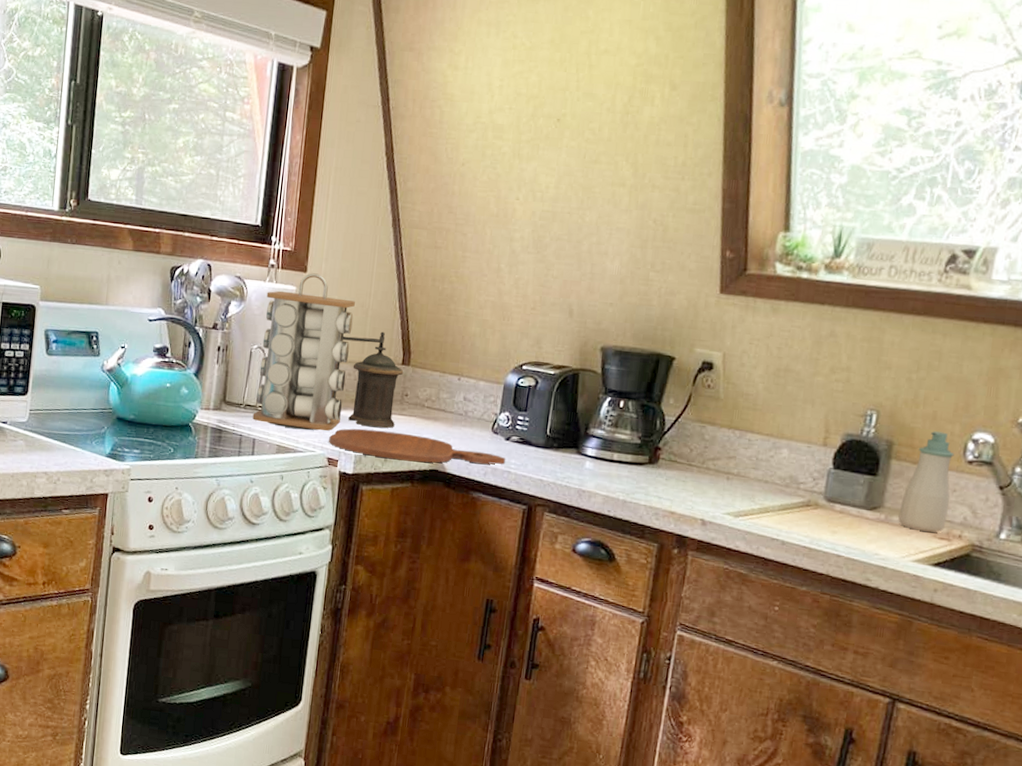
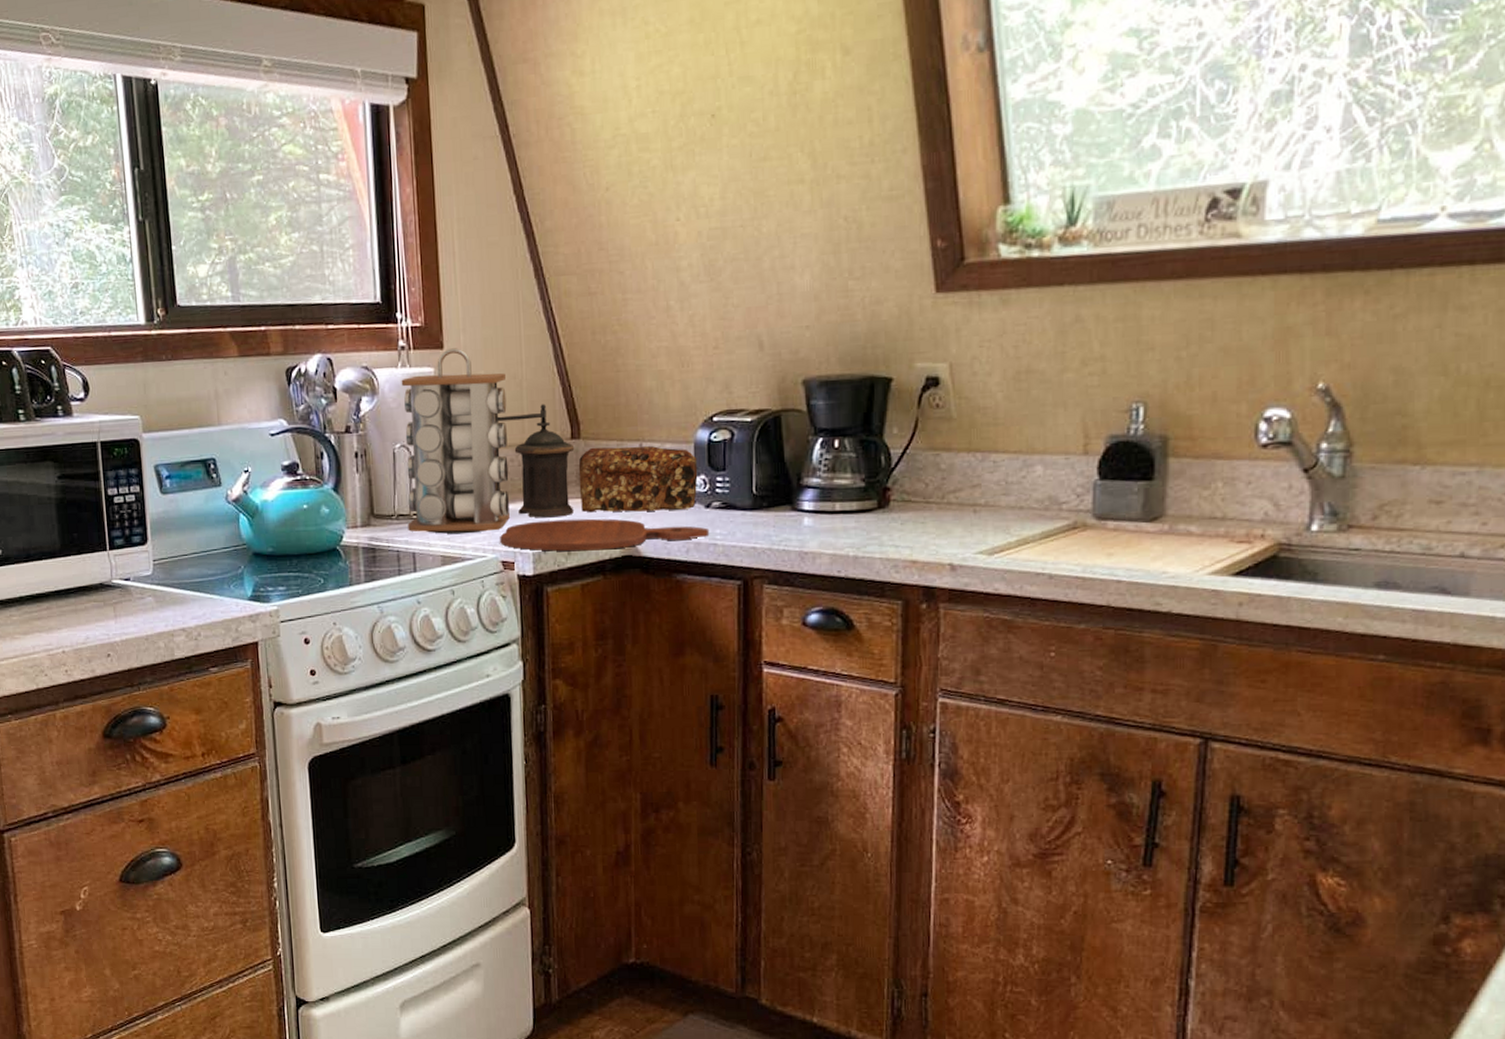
bread loaf: none [401,374,505,439] -> present [578,446,698,513]
soap bottle: present [898,431,954,533] -> none [1185,415,1244,537]

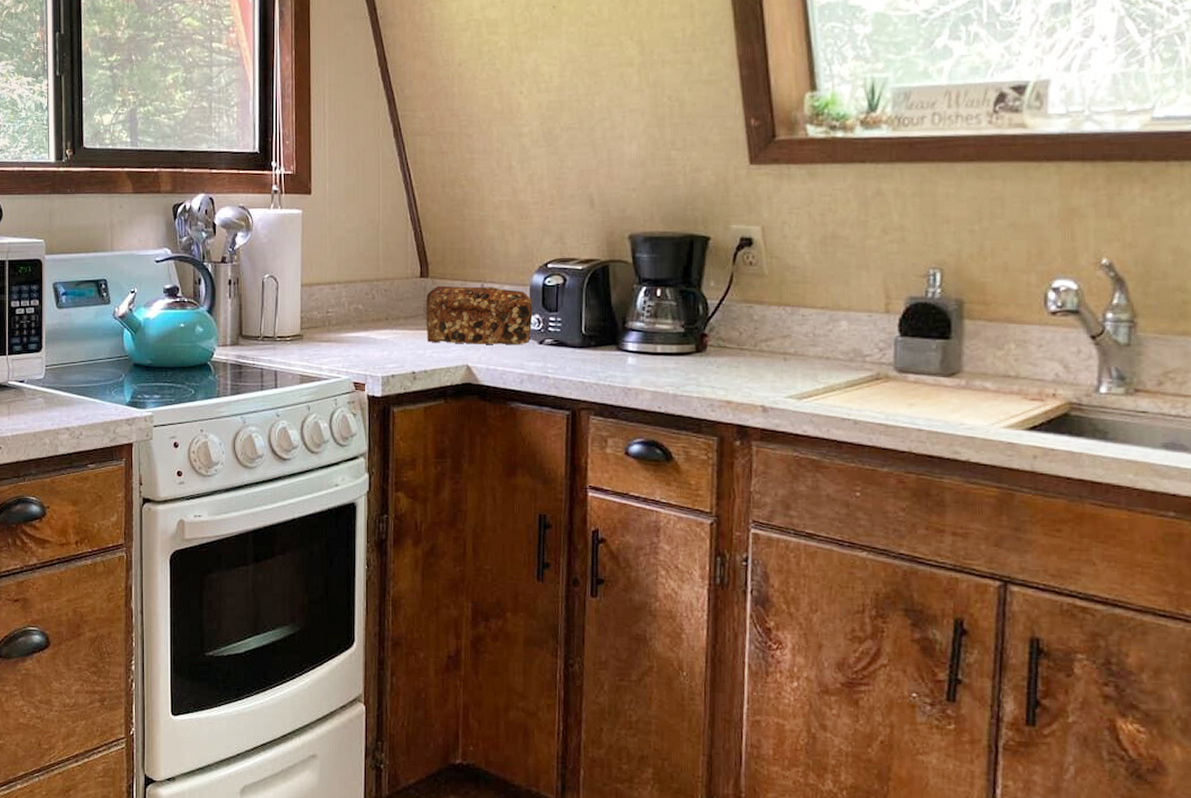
spice rack: present [401,348,510,534] -> none [272,194,364,355]
coffee grinder: present [497,404,575,518] -> none [355,245,423,346]
cutting board: present [500,518,710,552] -> none [353,348,542,377]

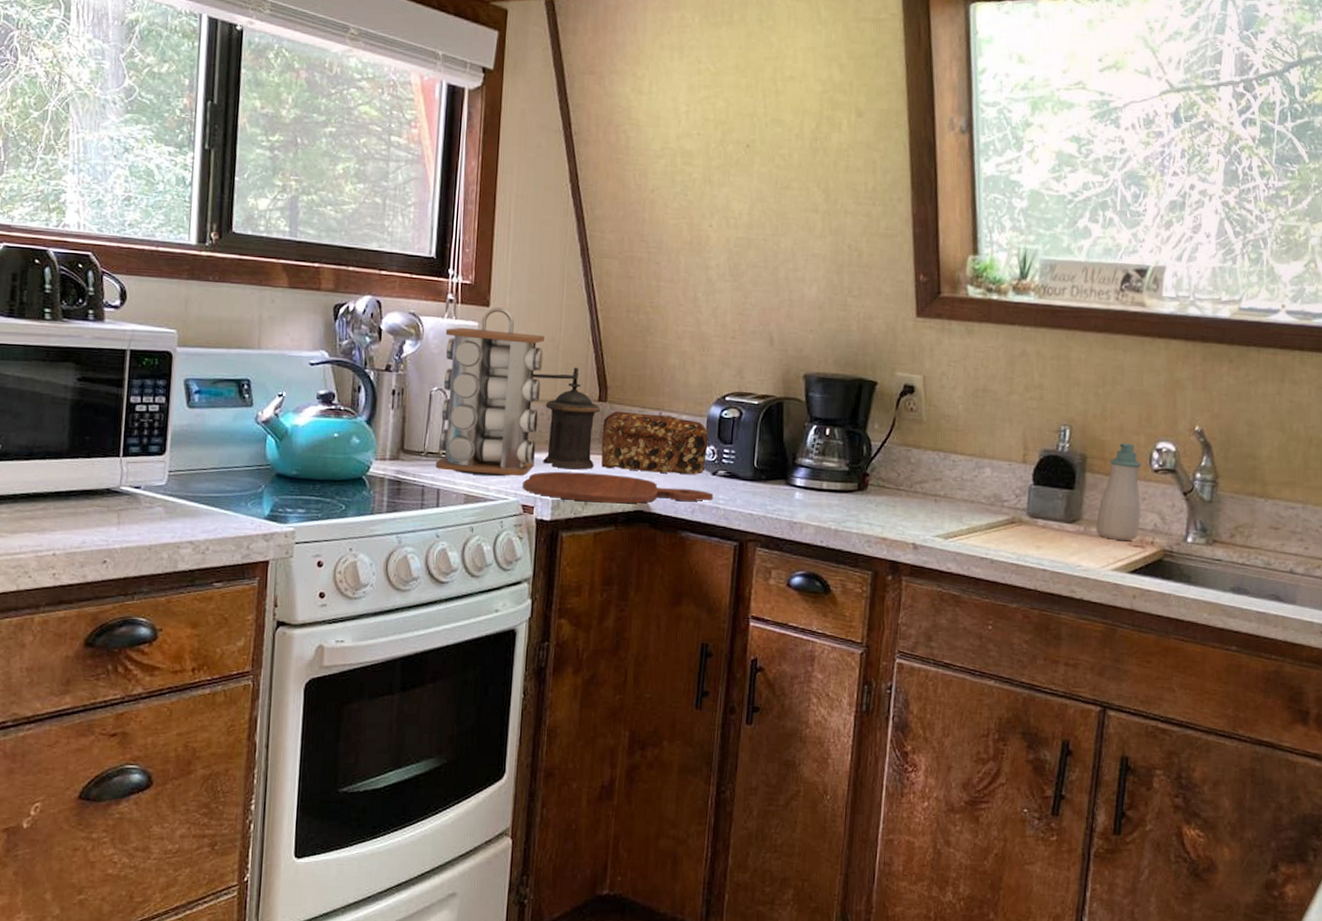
spice rack: none [272,194,364,355] -> present [435,307,544,476]
cutting board: none [353,348,542,377] -> present [523,471,714,504]
coffee grinder: none [355,245,423,346] -> present [532,367,601,470]
soap bottle: none [981,284,1036,393] -> present [1096,443,1142,541]

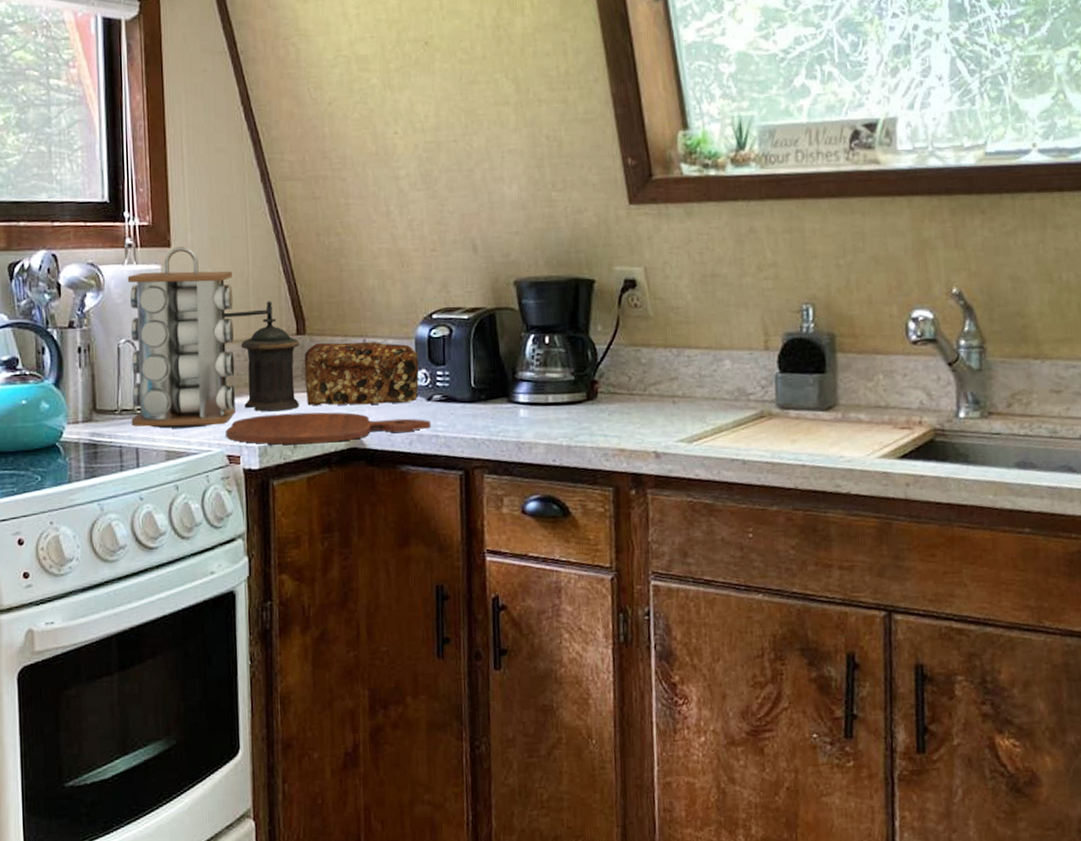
soap bottle: present [1096,443,1142,541] -> none [855,315,904,424]

